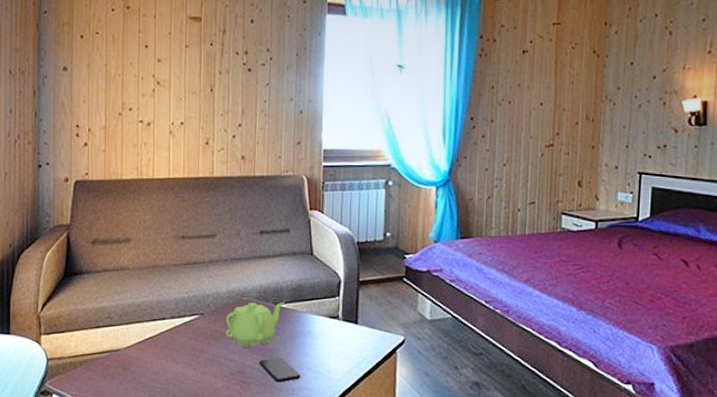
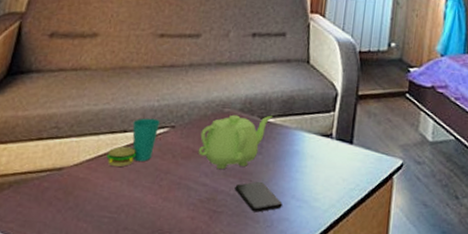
cup: none [152,307,191,347] -> present [106,118,160,167]

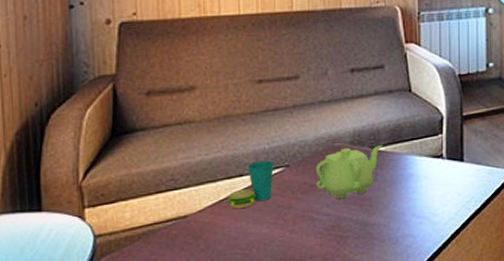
smartphone: present [234,181,283,213] -> none [357,205,404,233]

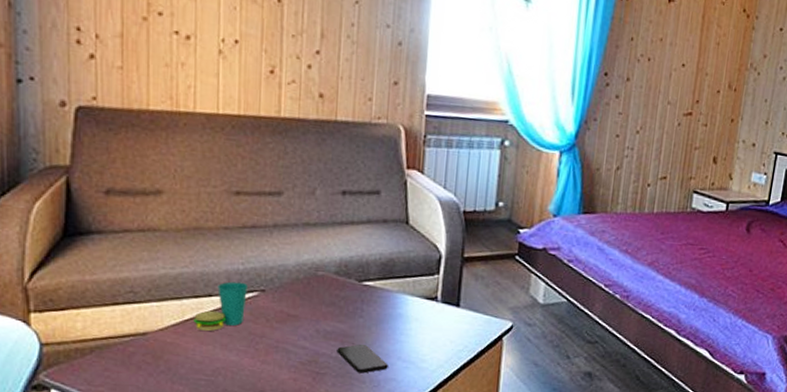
teapot: present [315,144,383,199] -> none [293,278,372,333]
smartphone: none [357,205,404,233] -> present [337,344,388,374]

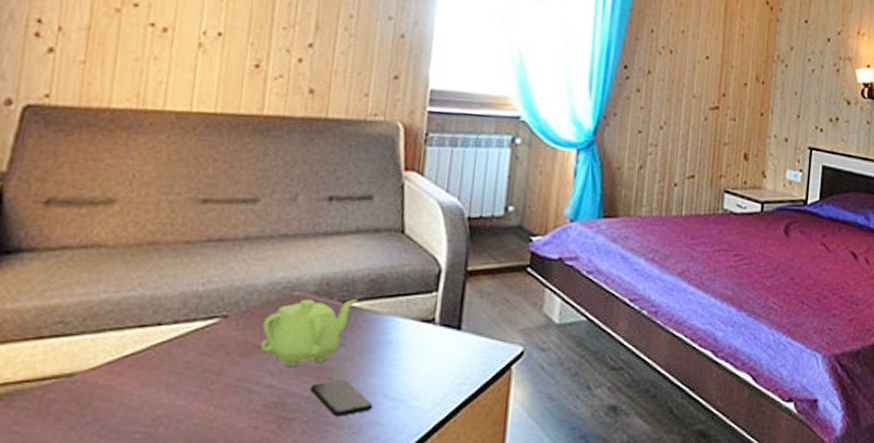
cup: present [194,281,248,331] -> none [135,306,207,368]
teapot: none [293,278,372,333] -> present [260,298,359,367]

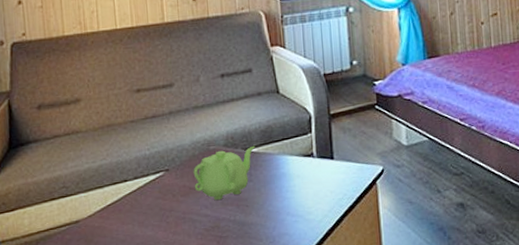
smartphone: present [310,379,373,417] -> none [234,205,280,232]

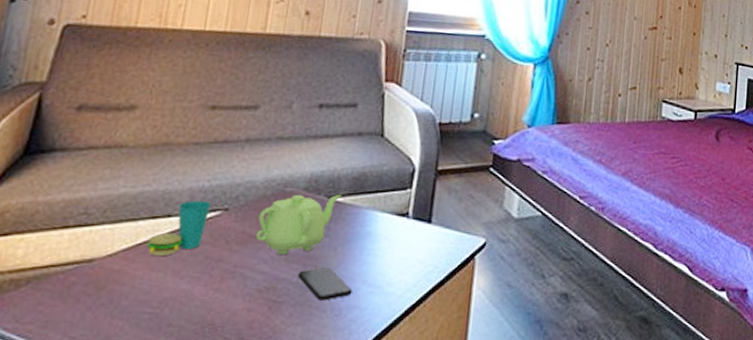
cup: none [114,165,155,212] -> present [147,200,211,256]
smartphone: none [234,205,280,232] -> present [298,266,352,301]

